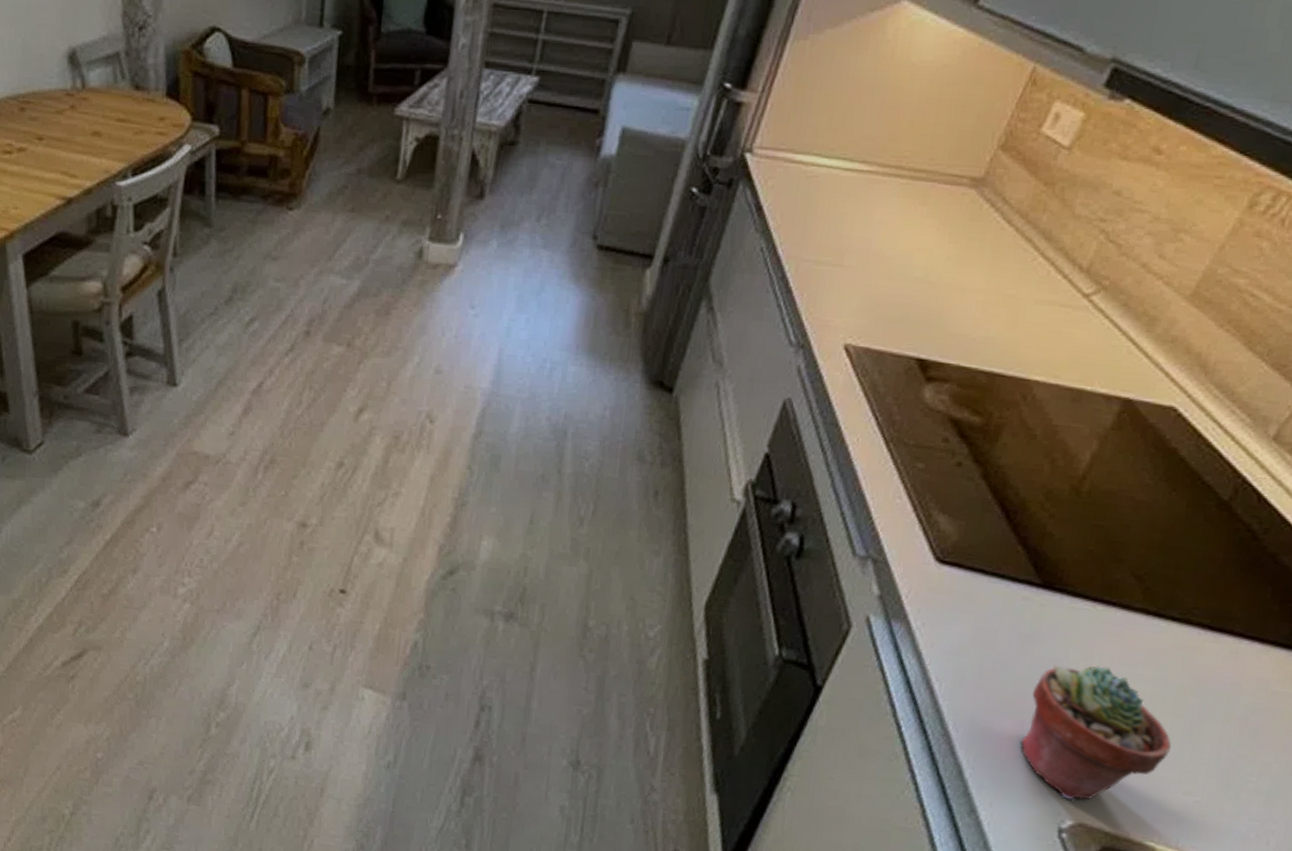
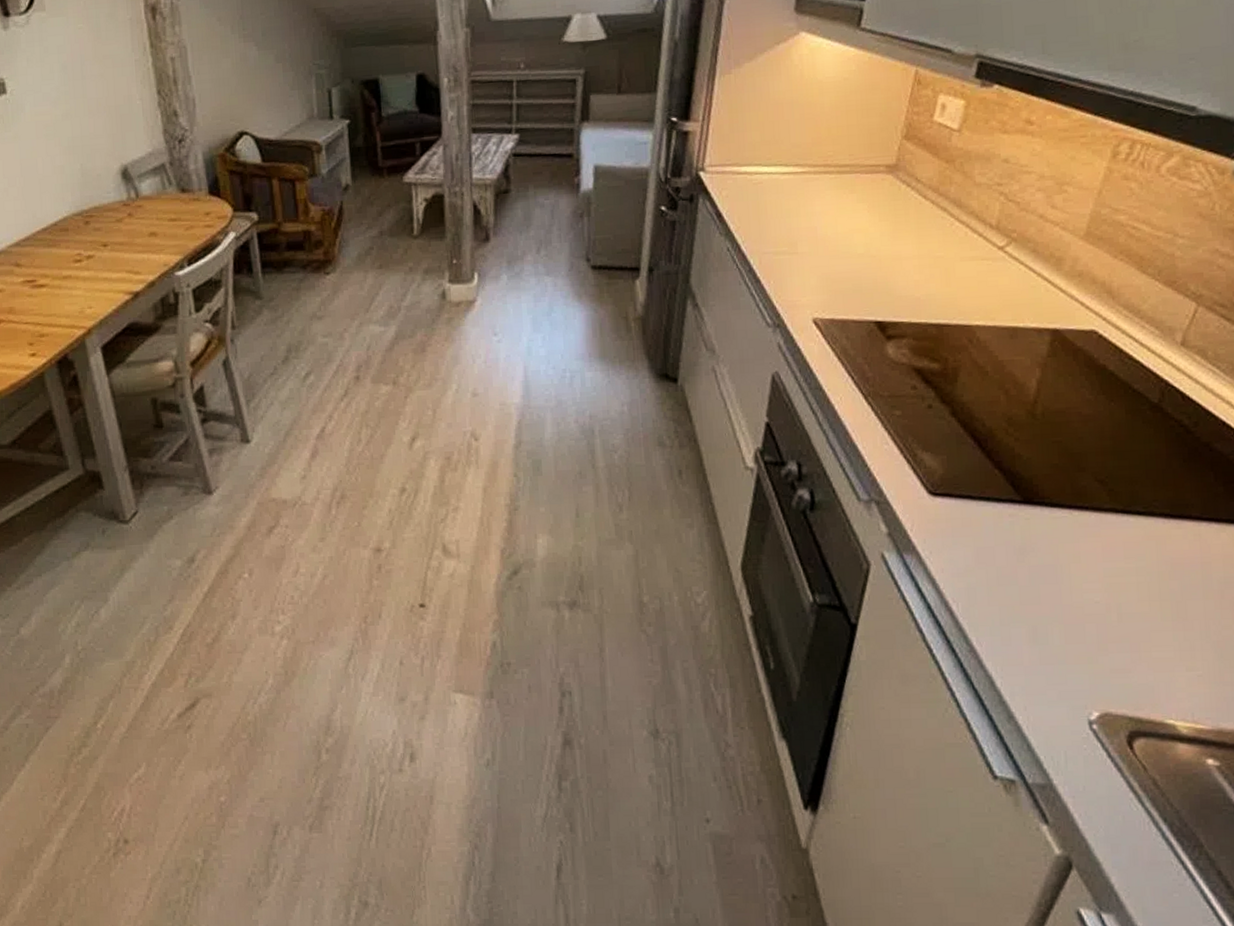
potted succulent: present [1020,665,1172,801] -> none [1037,565,1166,693]

